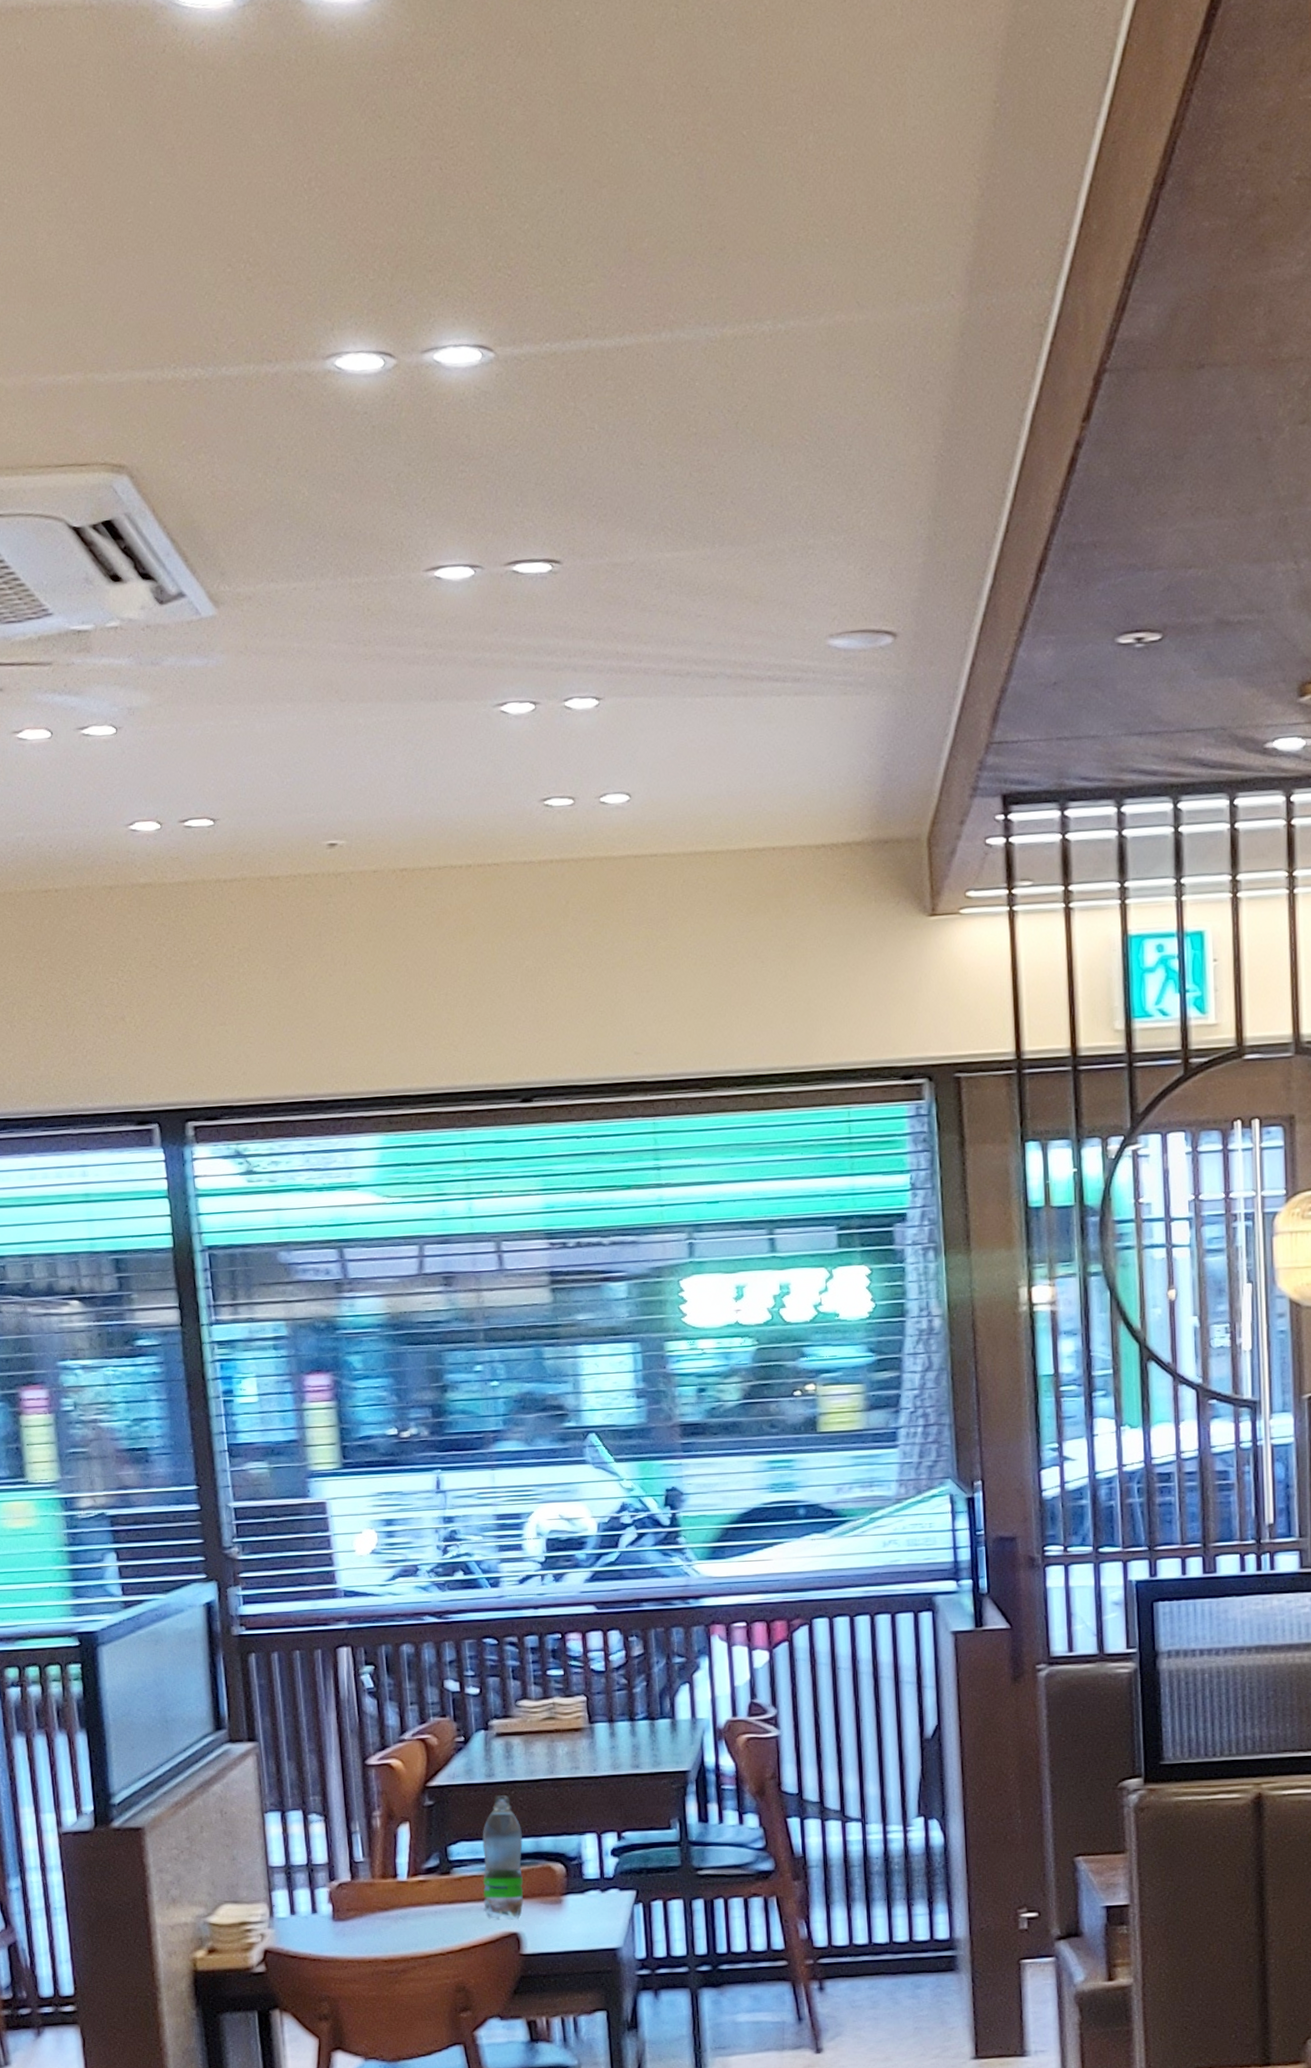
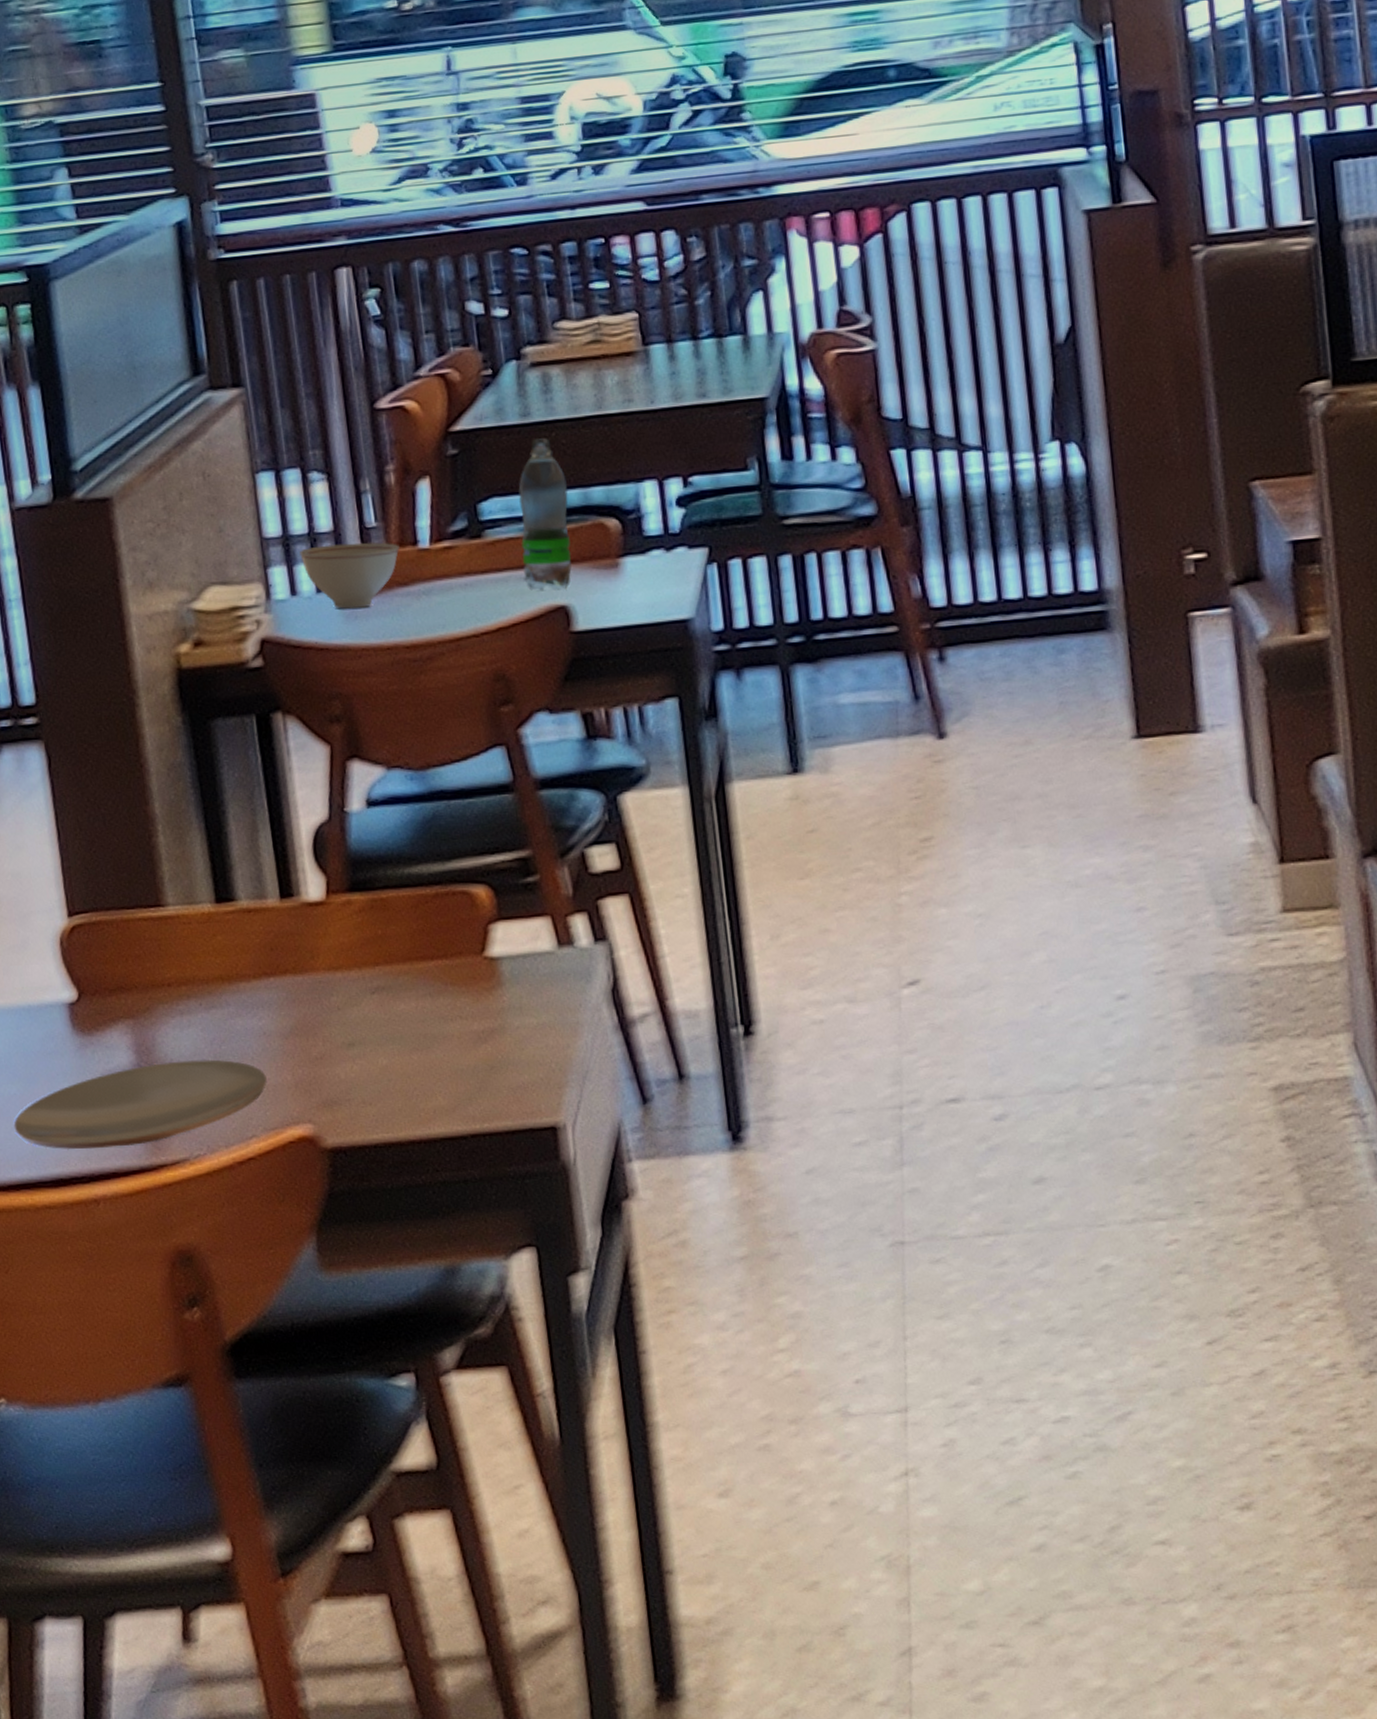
bowl: none [299,1874,382,1928] -> present [300,542,400,609]

